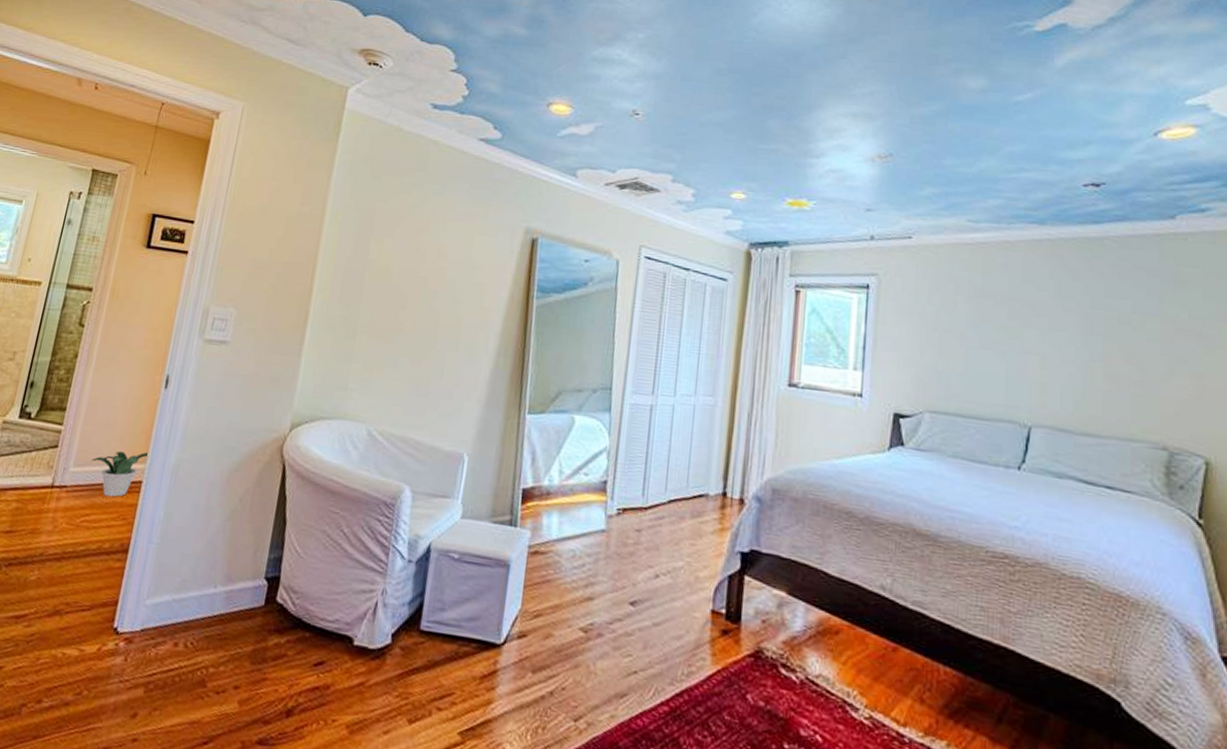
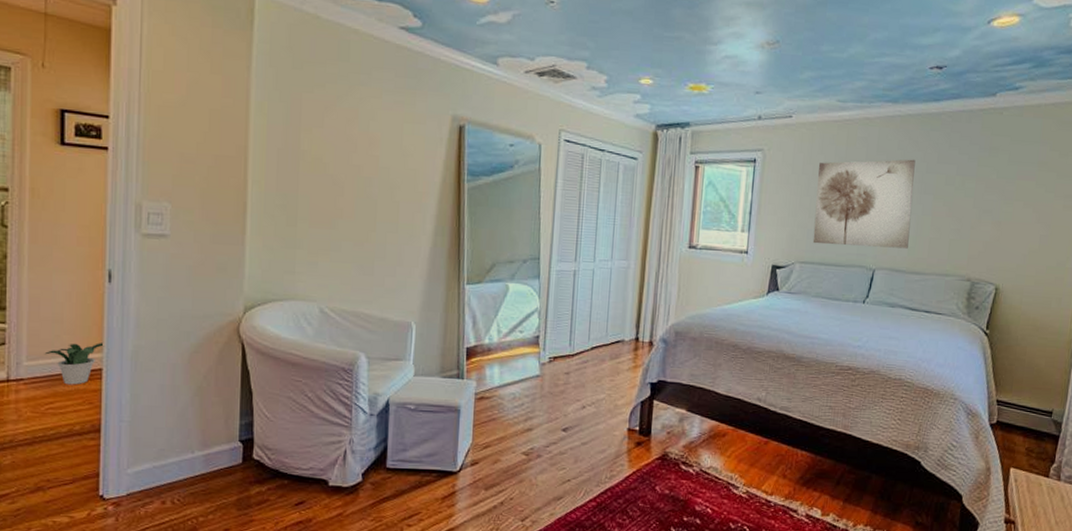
wall art: none [945,291,1076,403] -> present [812,159,916,249]

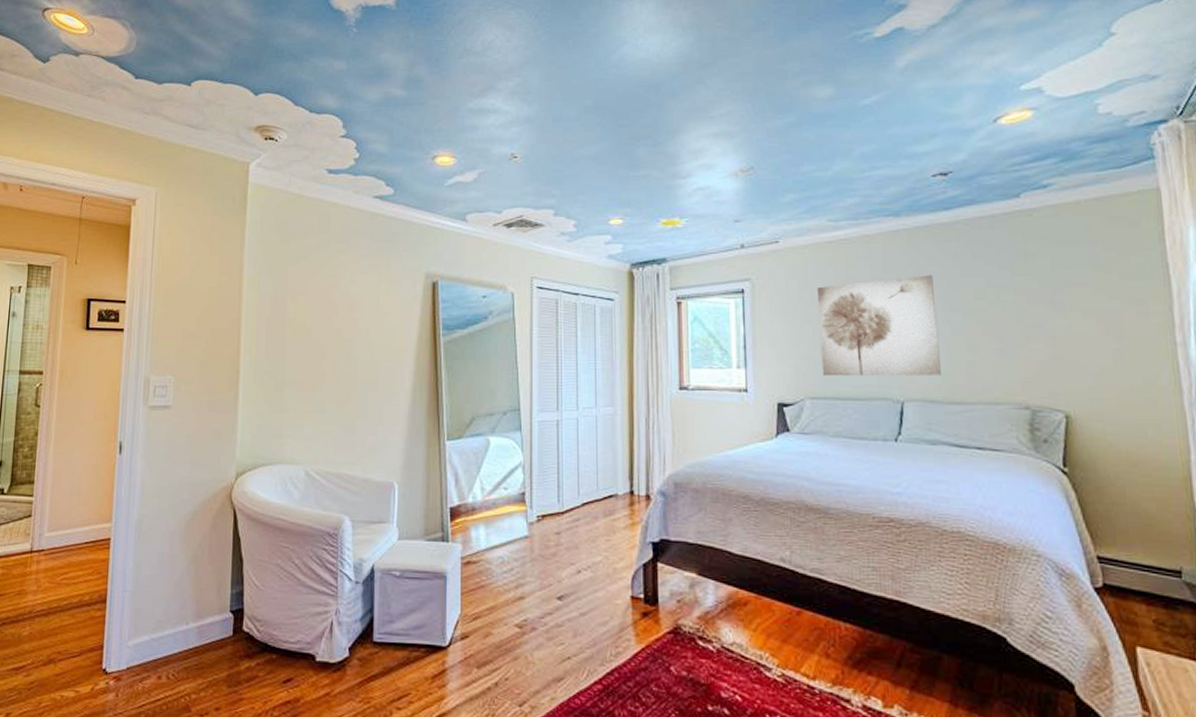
potted plant: present [44,343,104,385] -> none [62,512,113,555]

